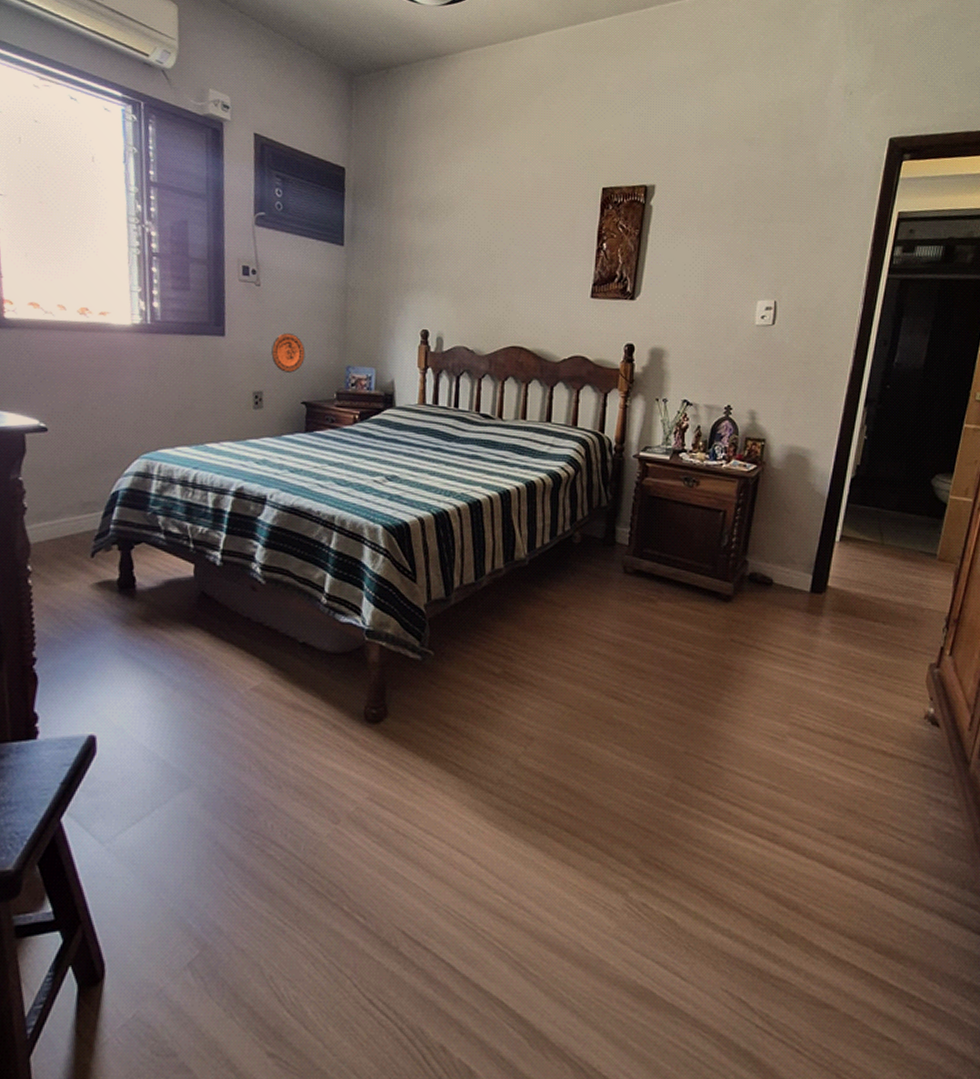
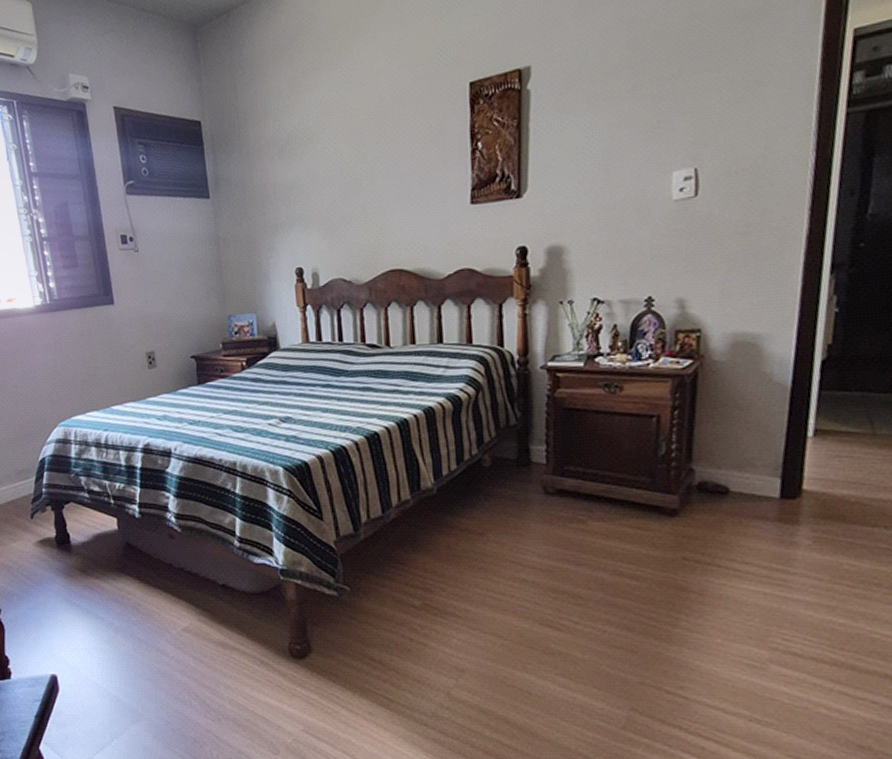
decorative plate: present [271,333,306,373] -> none [157,292,188,330]

